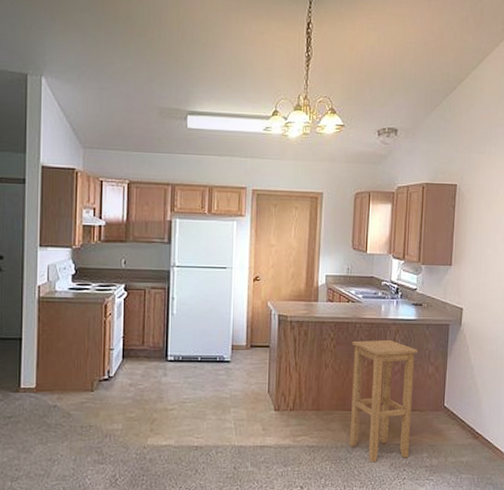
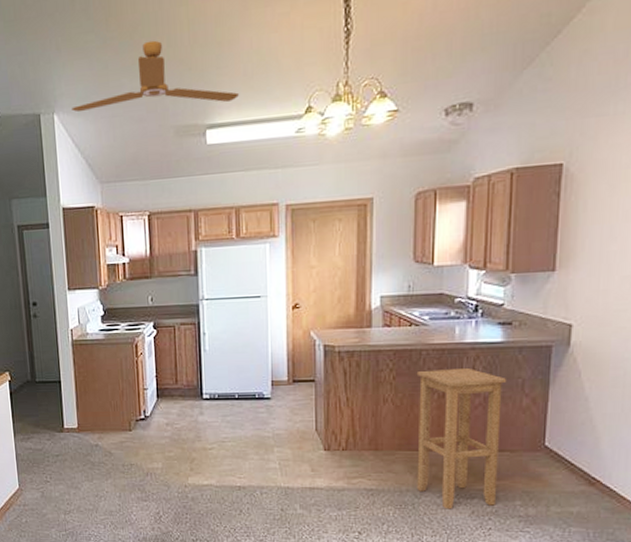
ceiling fan: none [61,29,218,95] -> present [71,40,239,113]

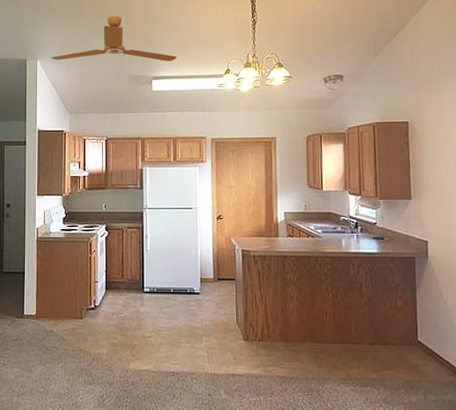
stool: present [416,367,507,509] -> none [314,272,384,396]

